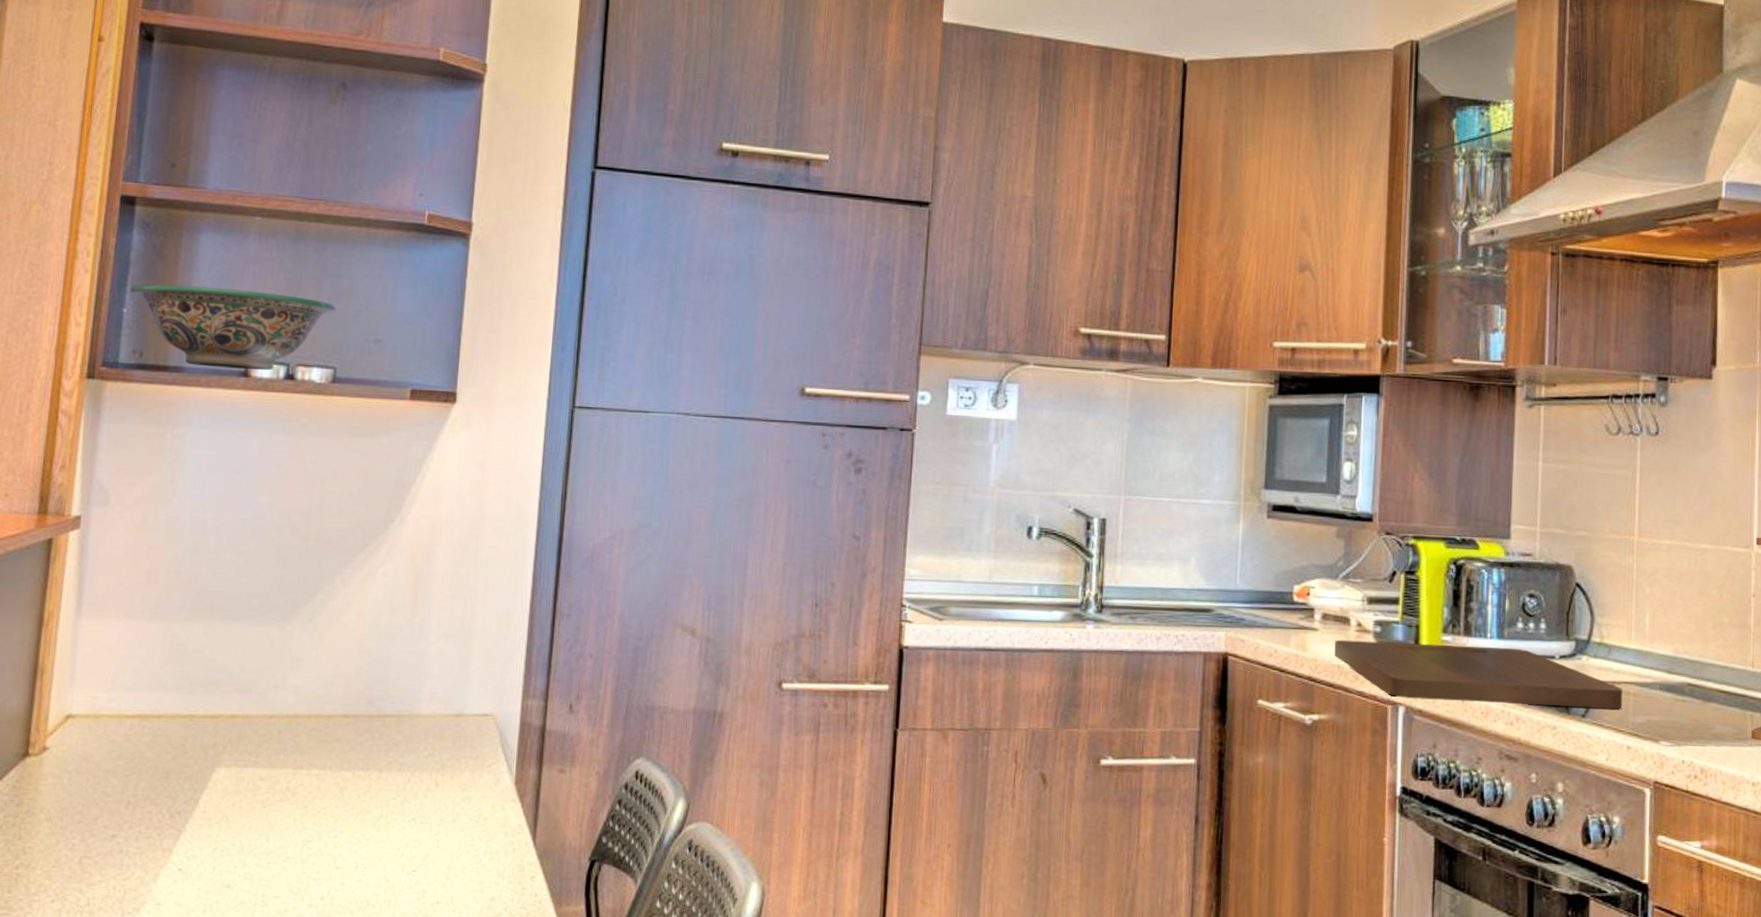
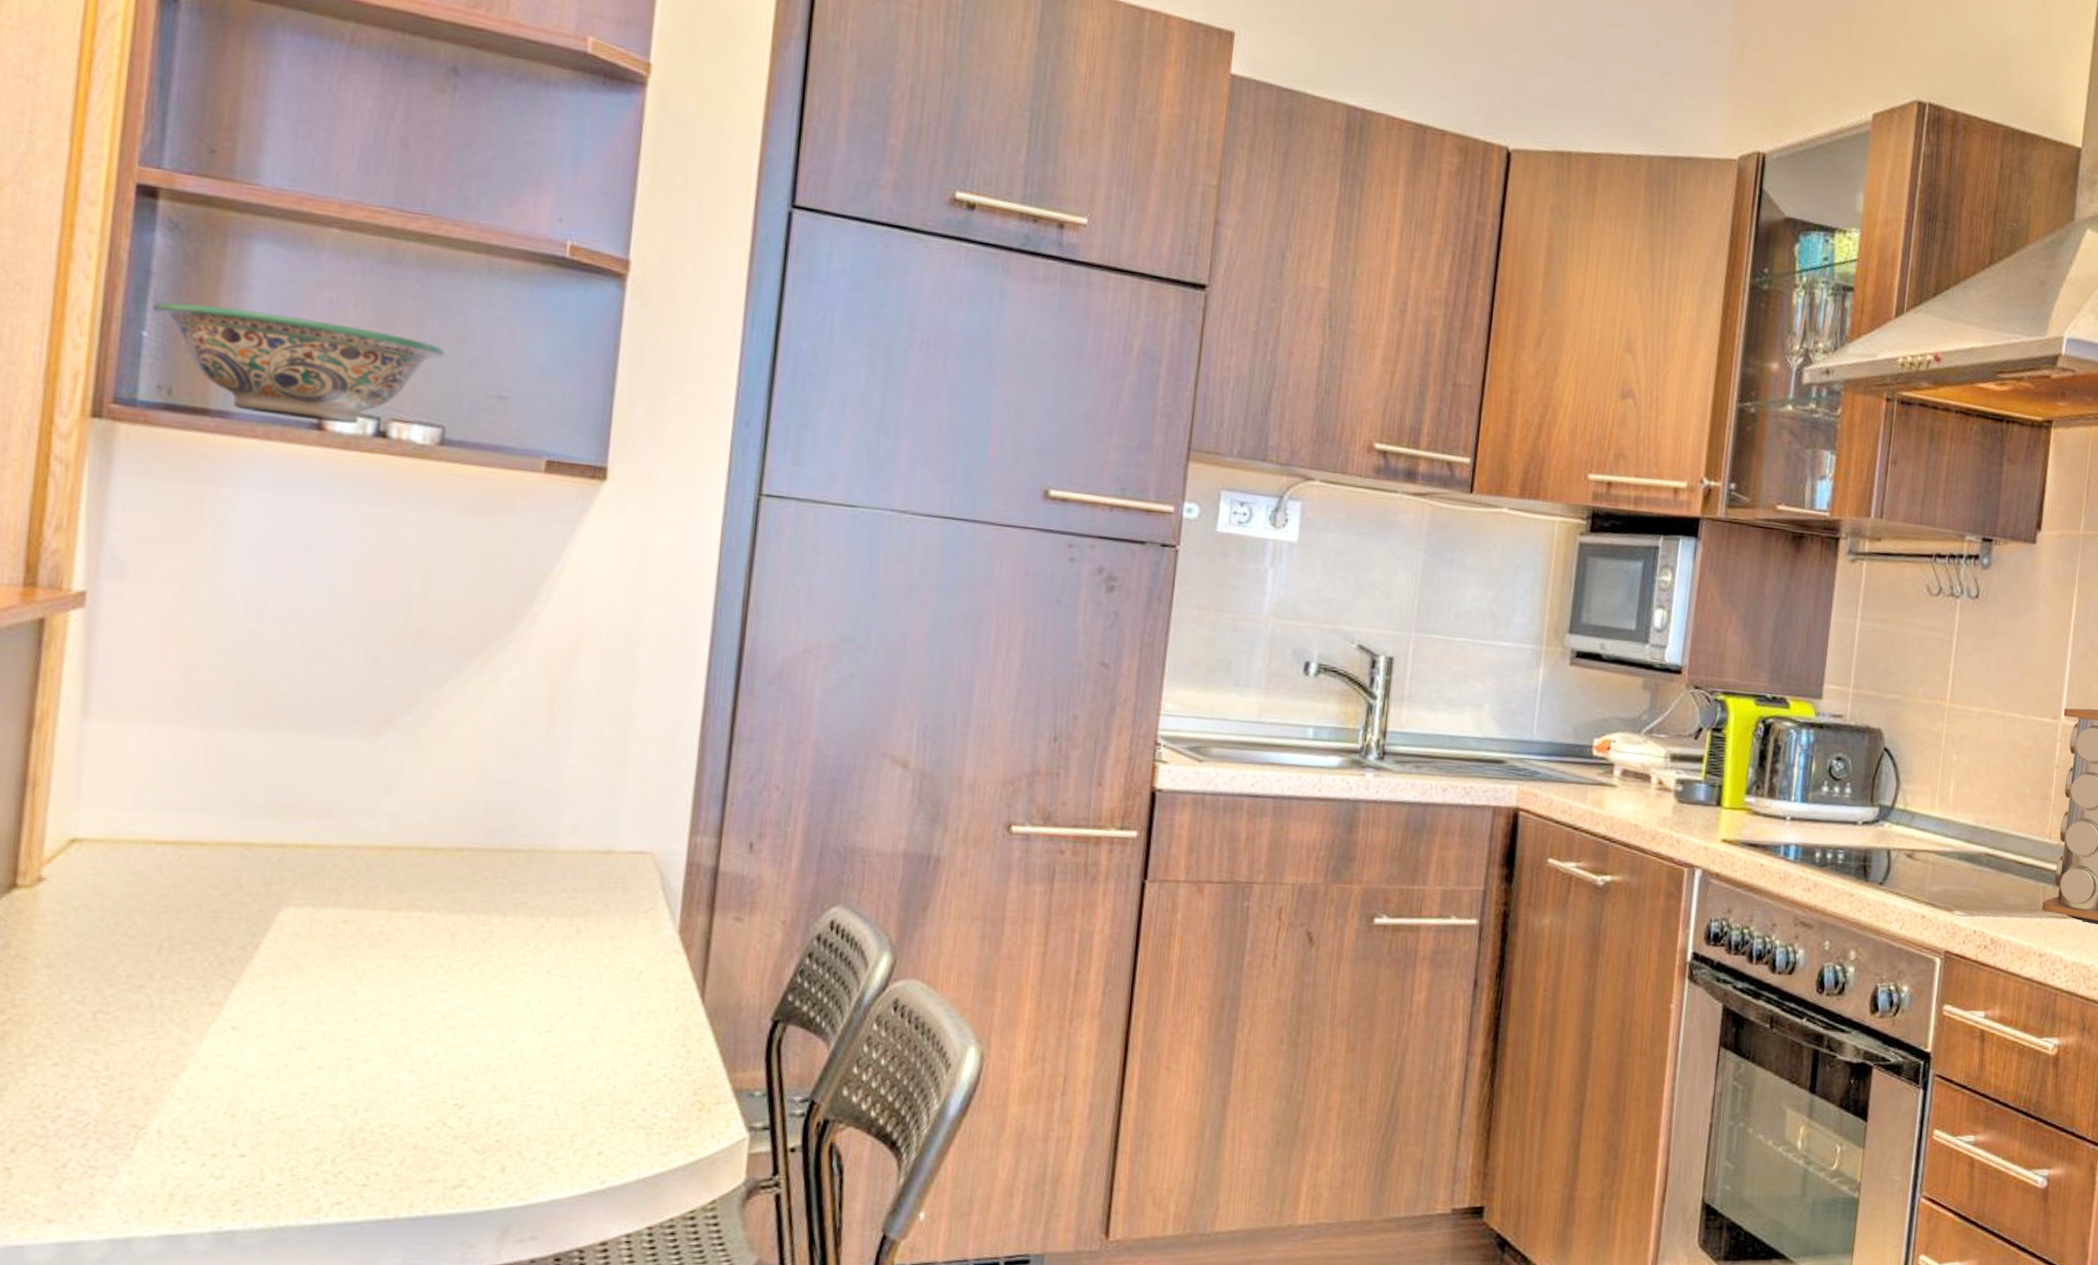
cutting board: present [1334,639,1623,709] -> none [1632,797,1922,878]

